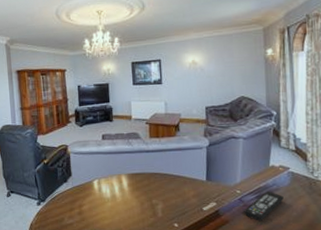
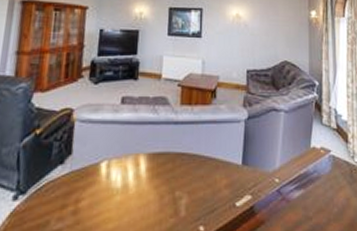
remote control: present [244,191,284,221] -> none [282,179,325,221]

